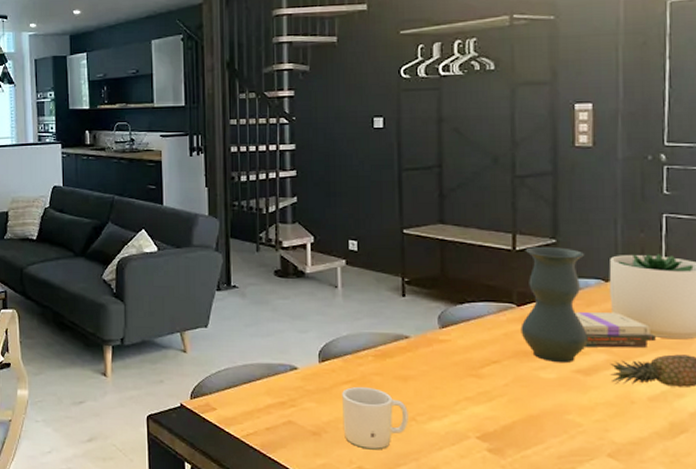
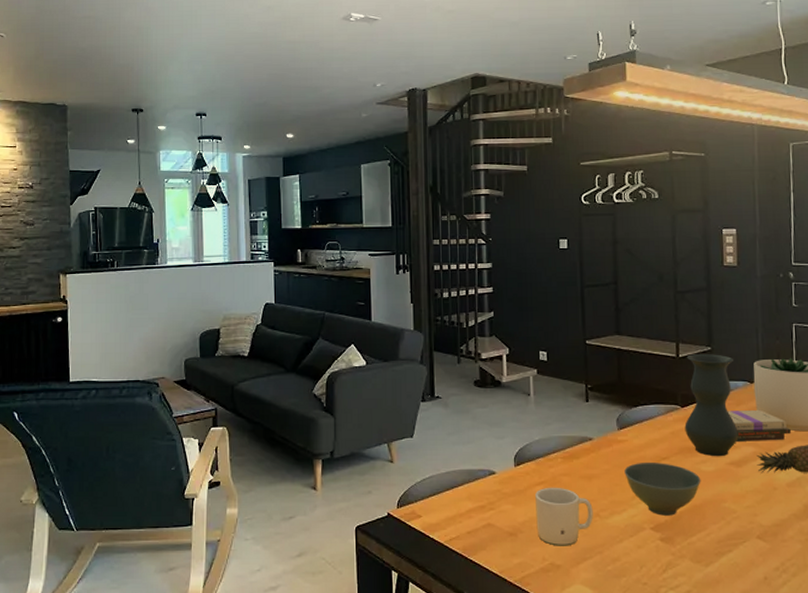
bowl: none [446,364,540,425] -> present [624,461,701,516]

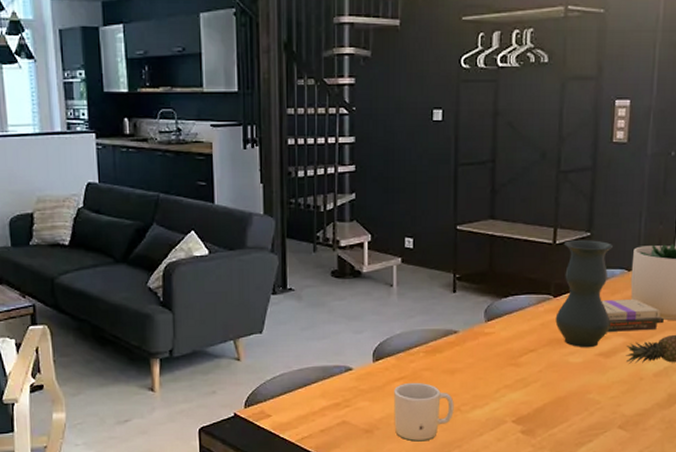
bowl: present [624,461,701,516] -> none [489,354,568,408]

